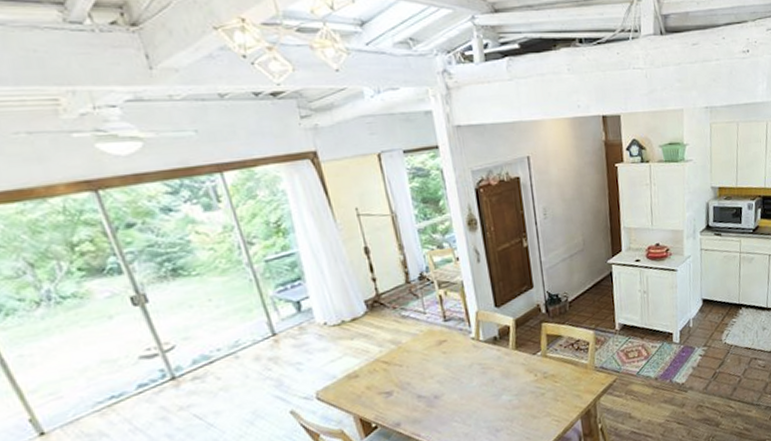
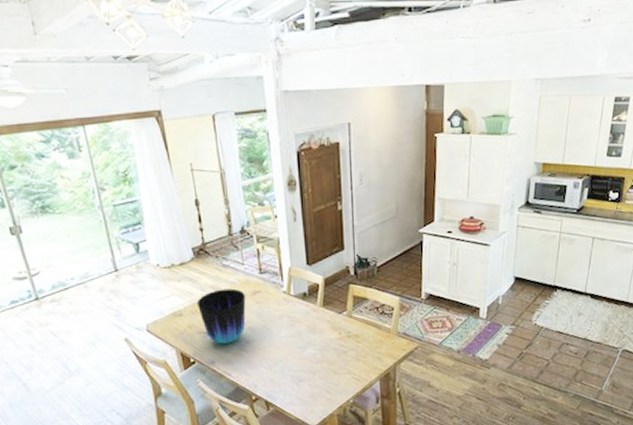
vase: none [374,340,432,403] -> present [196,288,246,344]

